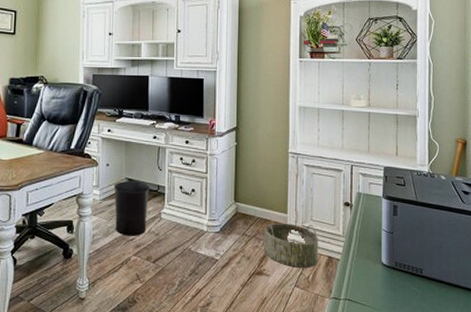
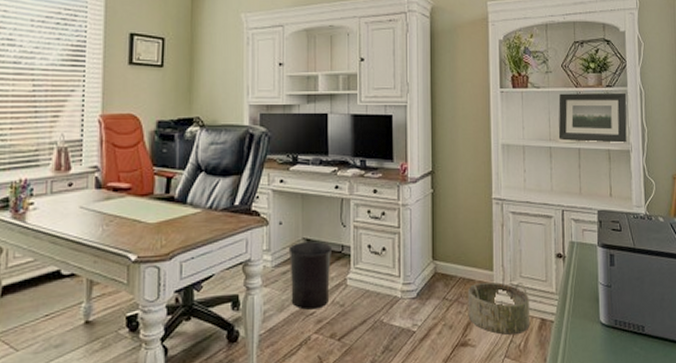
books: present [304,34,342,55] -> none [504,60,547,84]
picture frame: none [350,64,416,109] -> present [558,92,627,143]

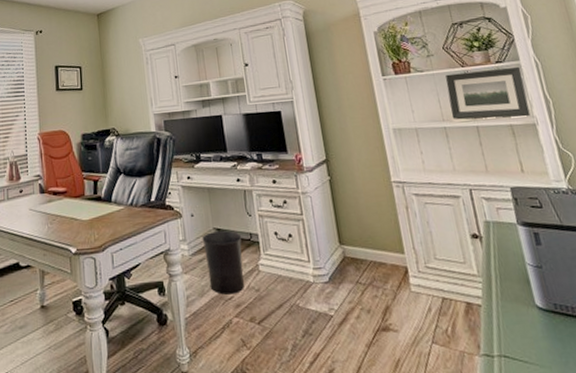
basket: present [467,282,529,335] -> none [380,265,454,319]

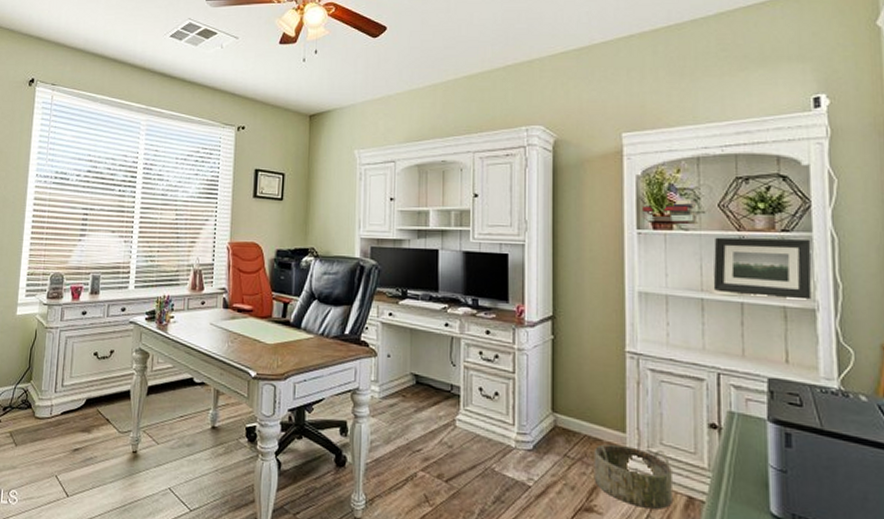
waste bin: present [202,231,244,295] -> none [396,377,442,447]
basket: none [380,265,454,319] -> present [593,443,672,509]
books: none [383,46,430,70] -> present [643,199,698,225]

